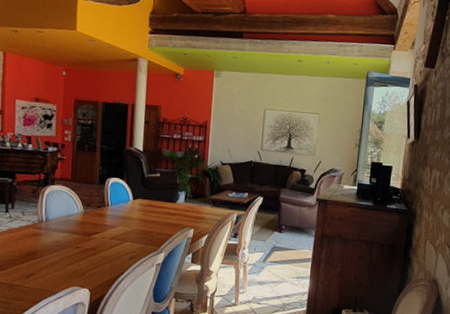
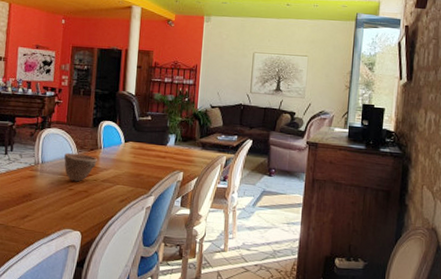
bowl: none [70,210,106,240] -> present [64,152,98,182]

